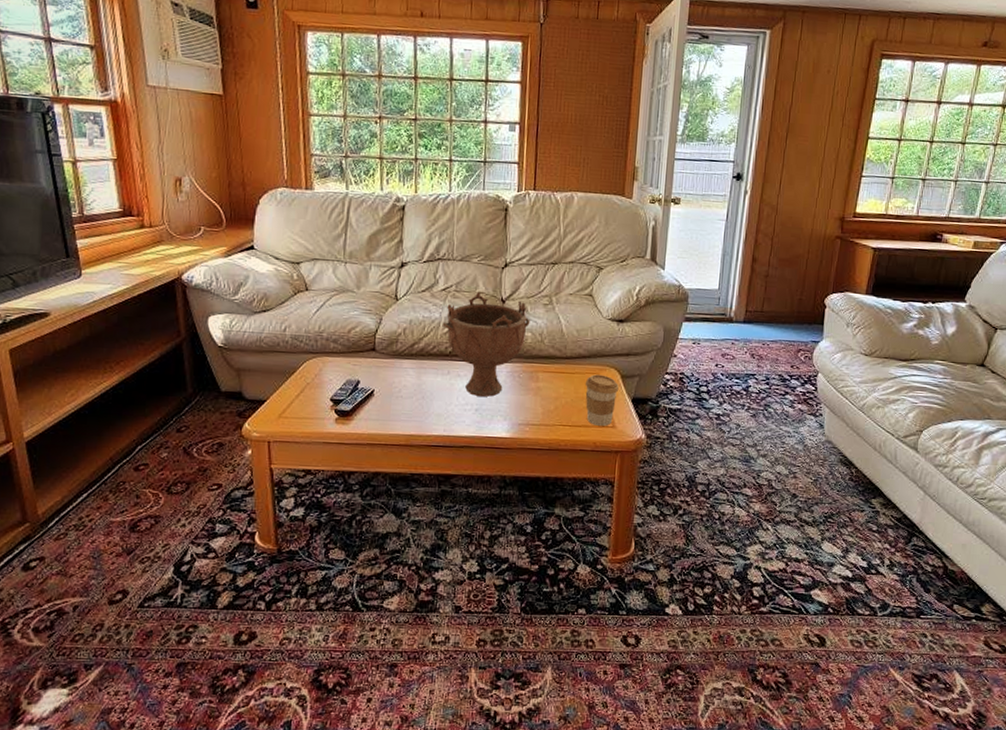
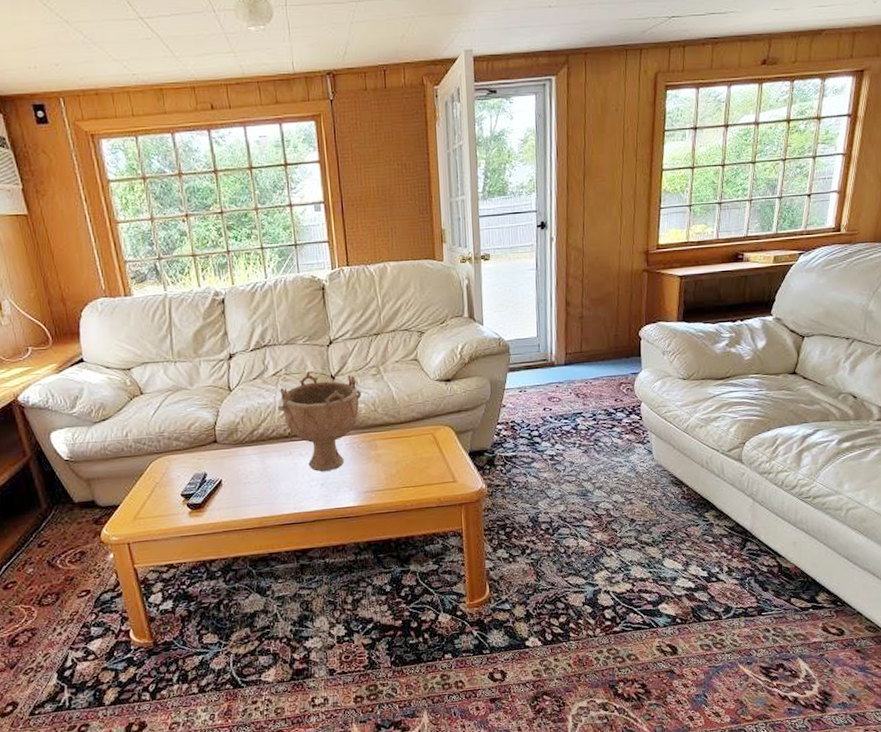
coffee cup: present [585,374,619,426] -> none [422,434,455,483]

